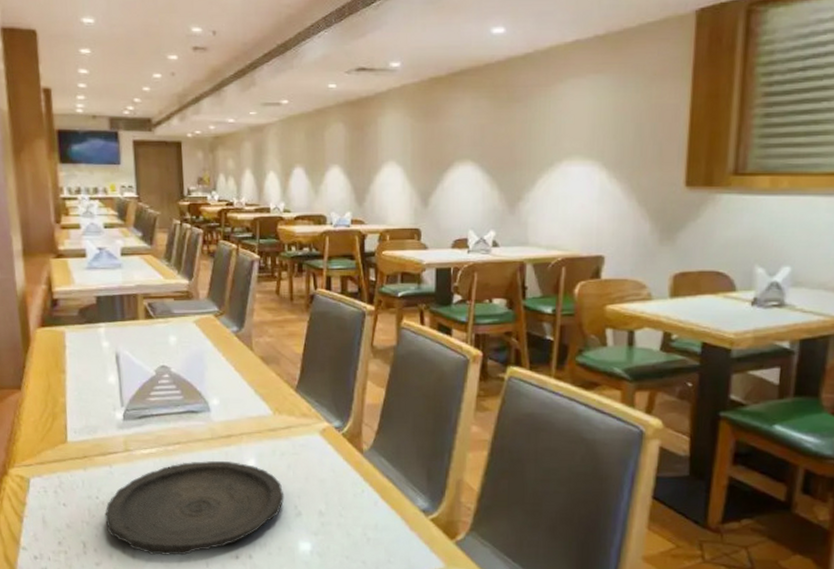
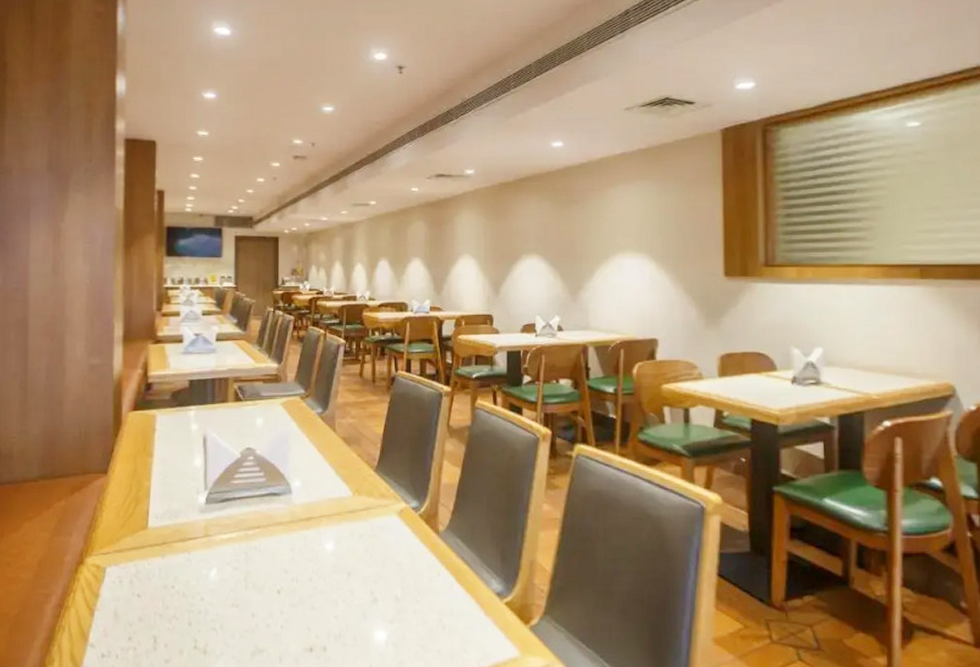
plate: present [105,460,285,556] -> none [179,544,361,649]

